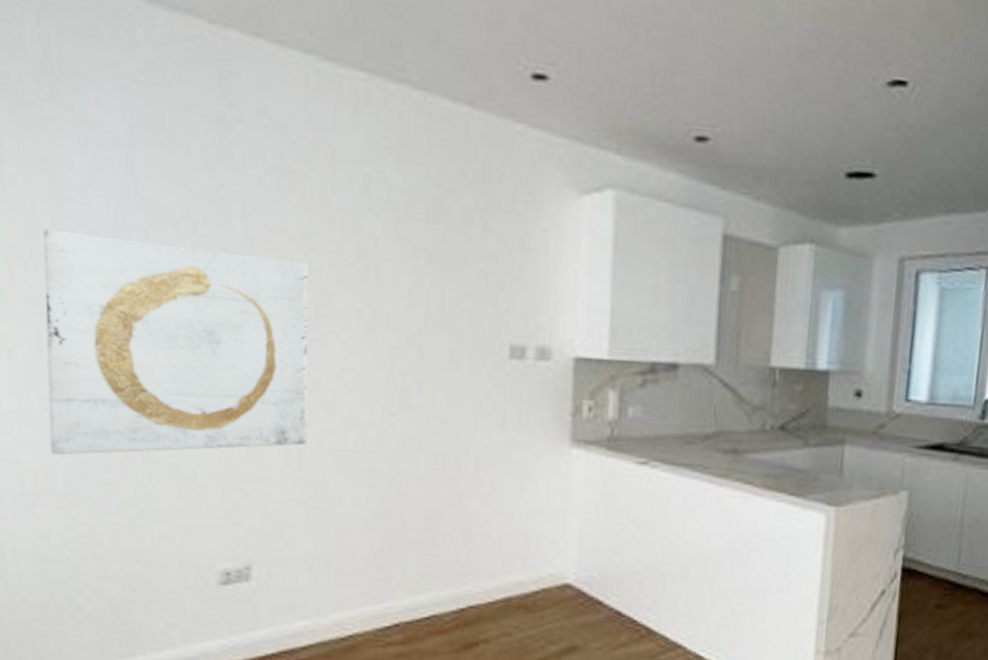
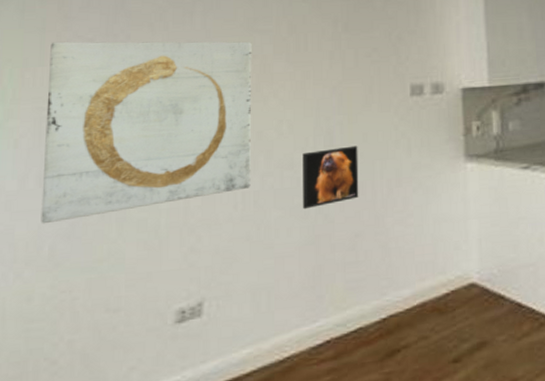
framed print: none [371,410,440,478] -> present [303,145,359,210]

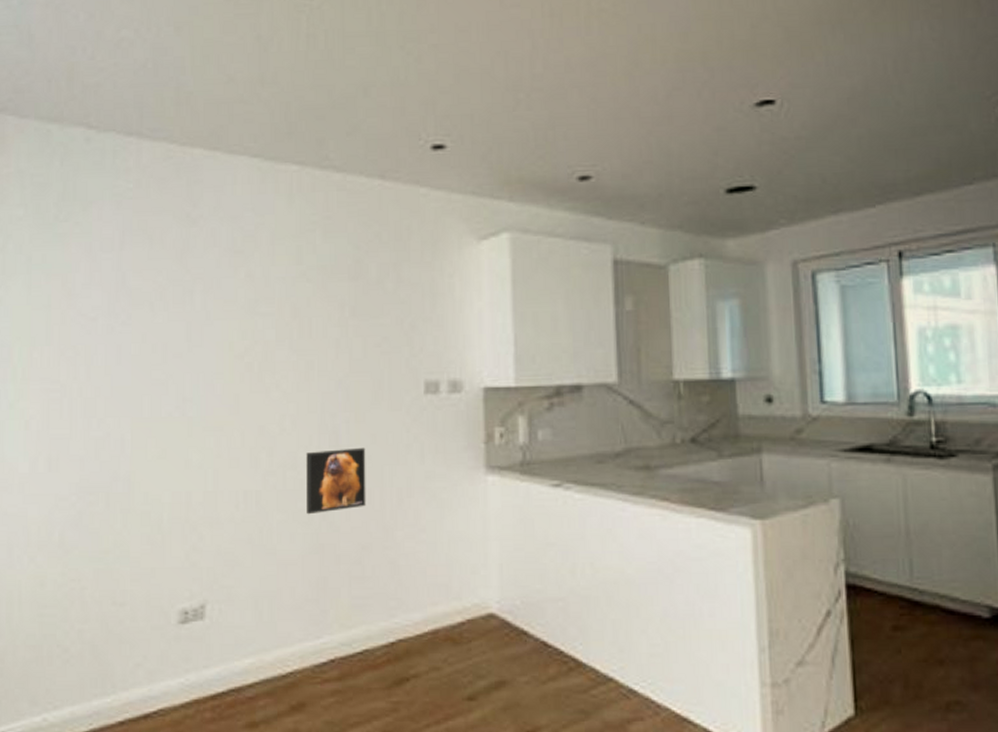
wall art: present [41,41,252,224] -> none [51,320,254,509]

